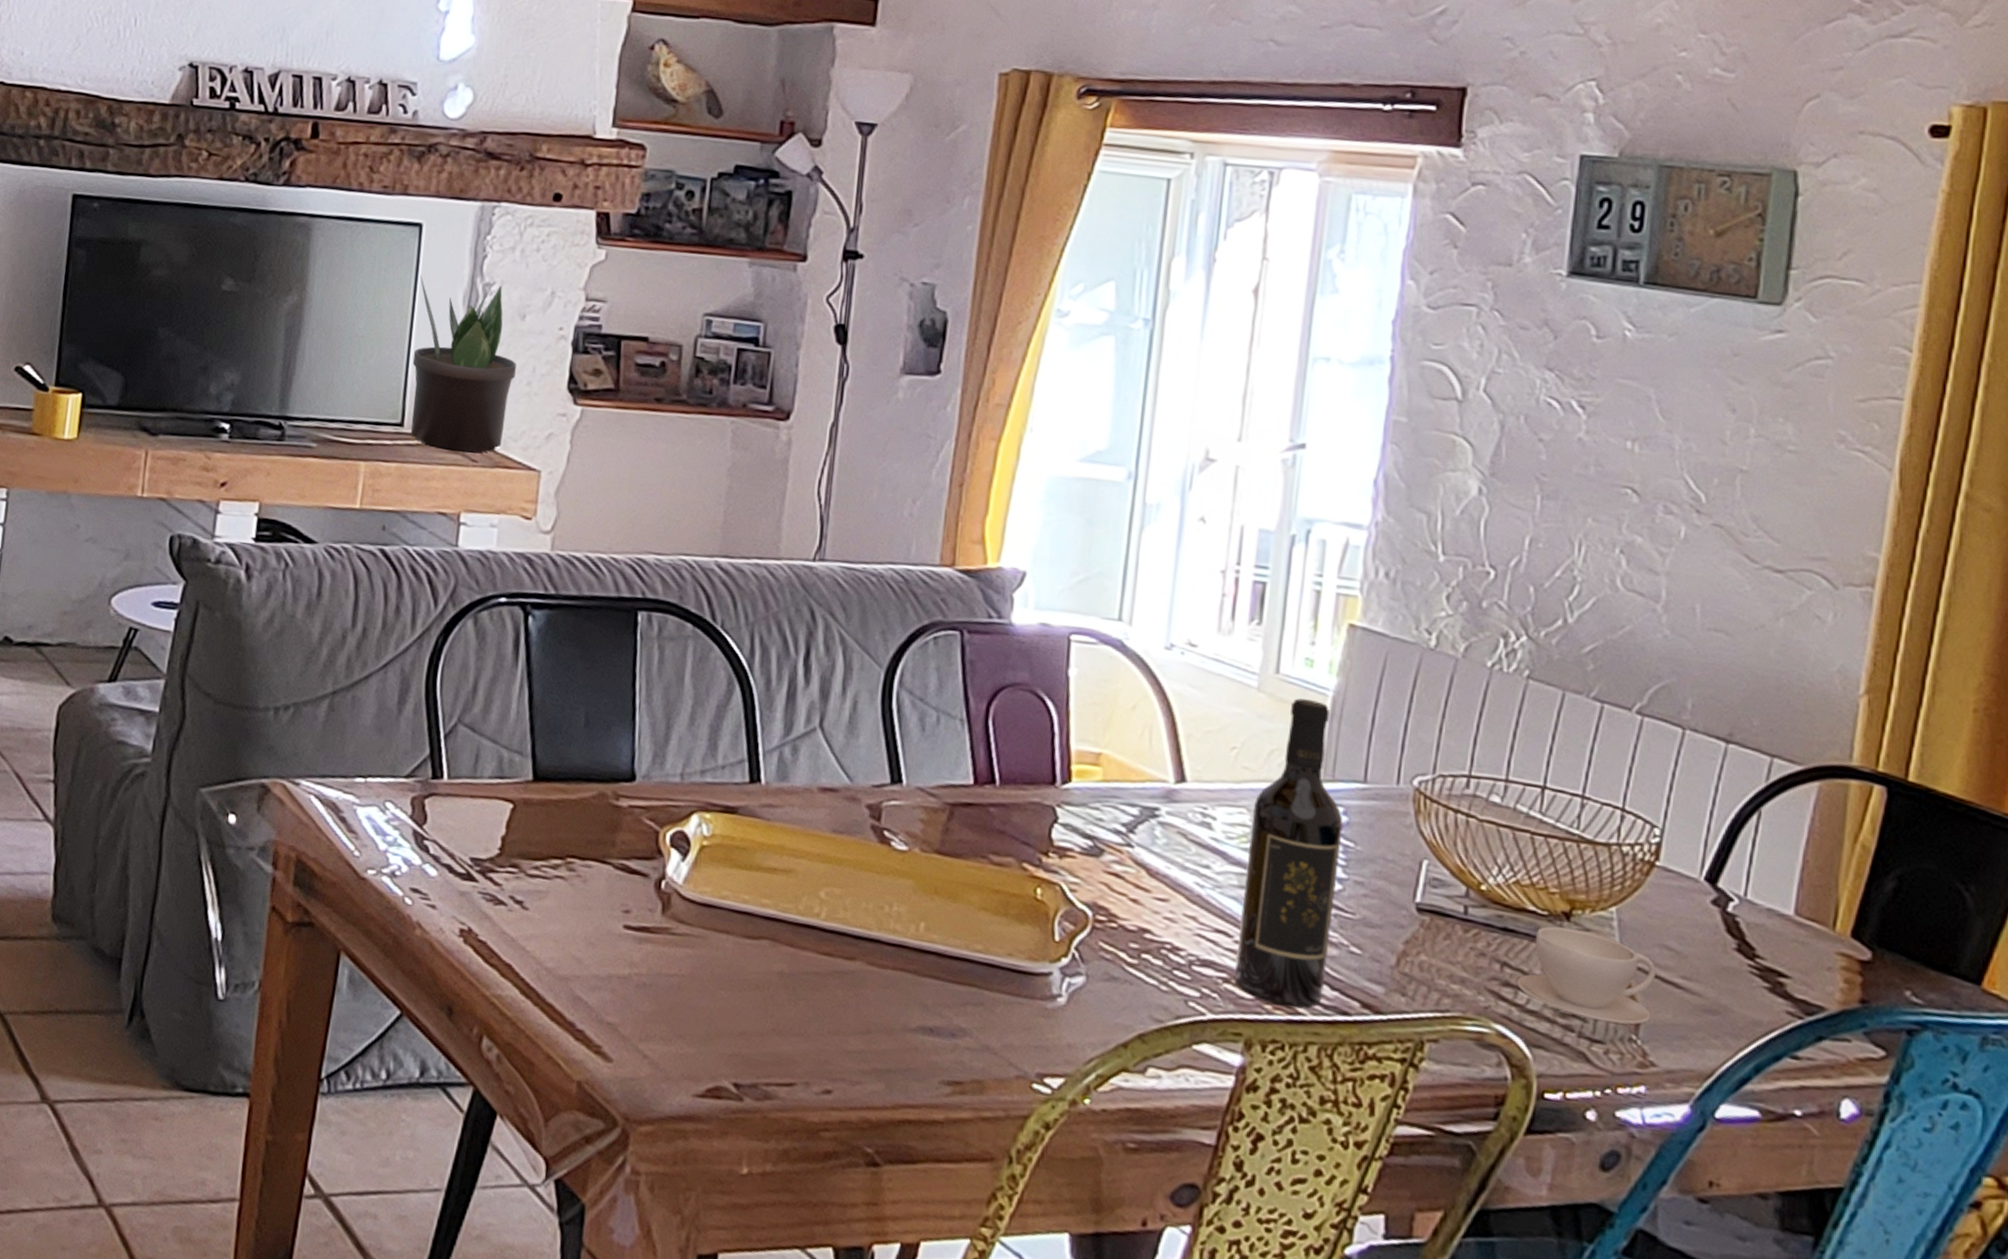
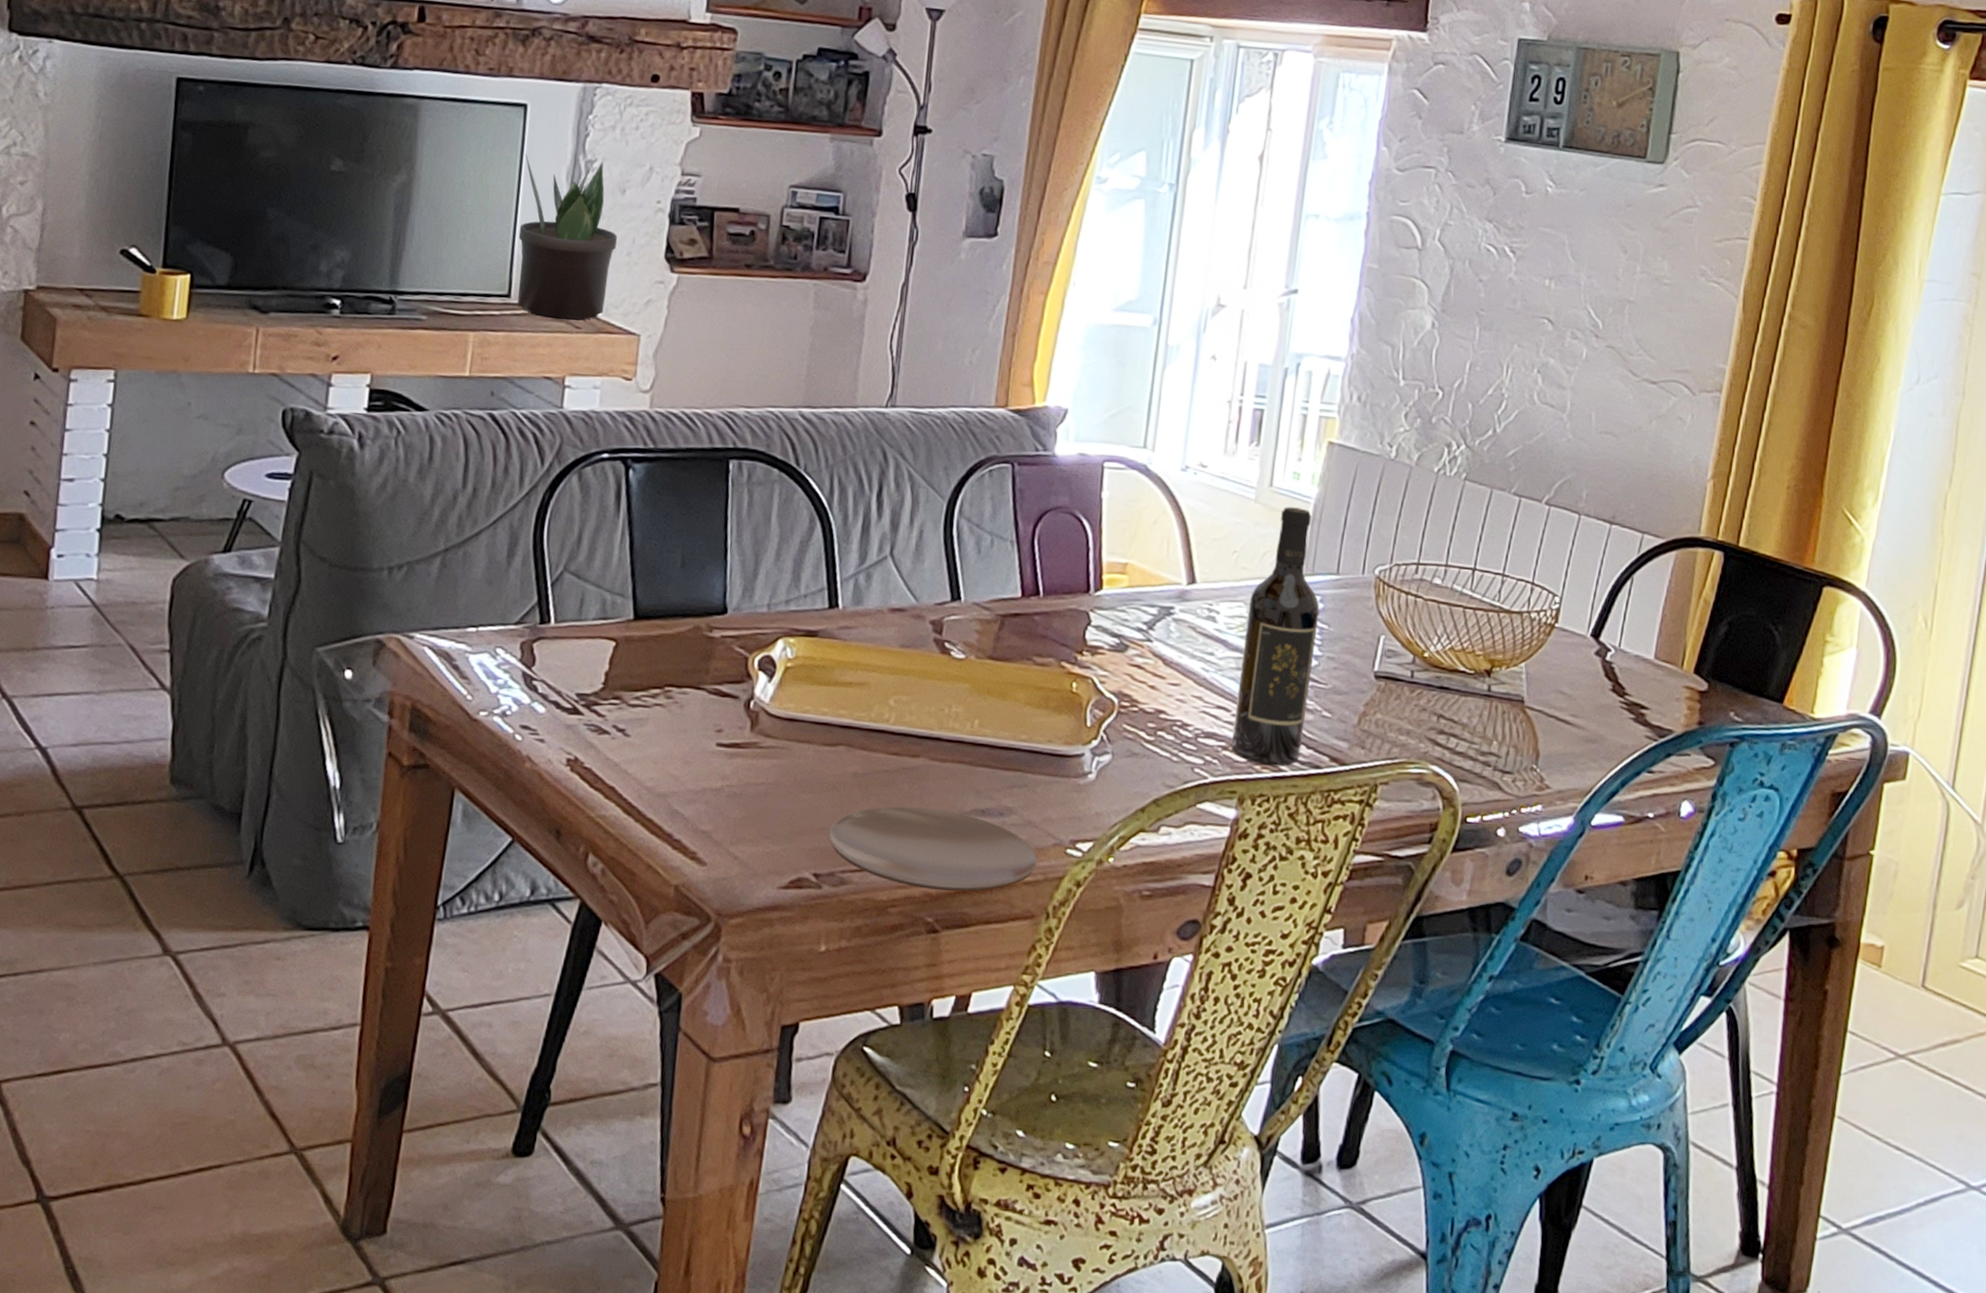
plate: none [750,1013,998,1124] -> present [828,806,1038,892]
teacup: present [1516,926,1656,1025] -> none [1449,682,1552,757]

